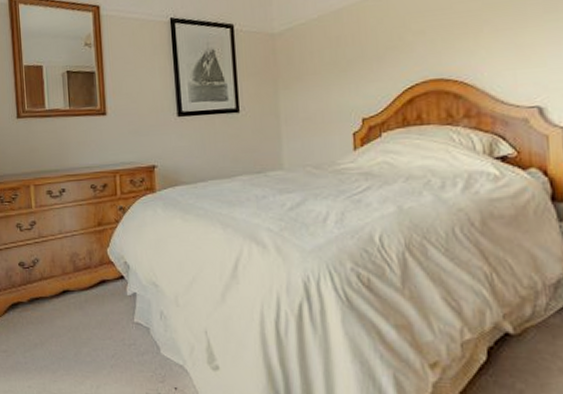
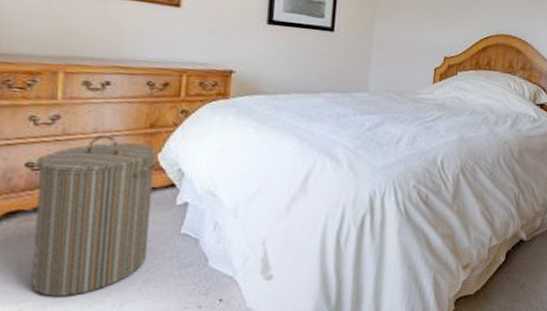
laundry hamper: none [25,235,111,377] -> present [31,134,160,296]

